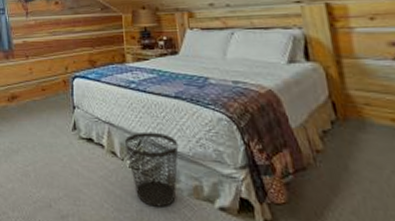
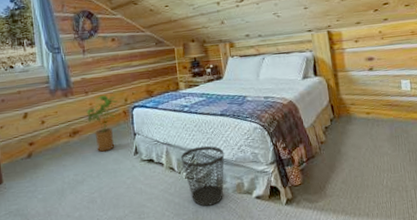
house plant: none [26,61,58,122] -> present [86,95,118,152]

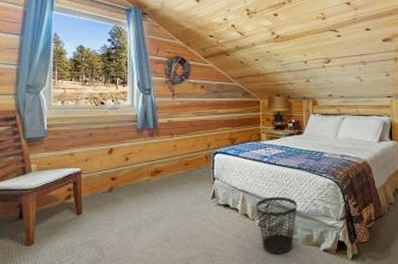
house plant: present [86,95,118,152] -> none [170,139,201,193]

